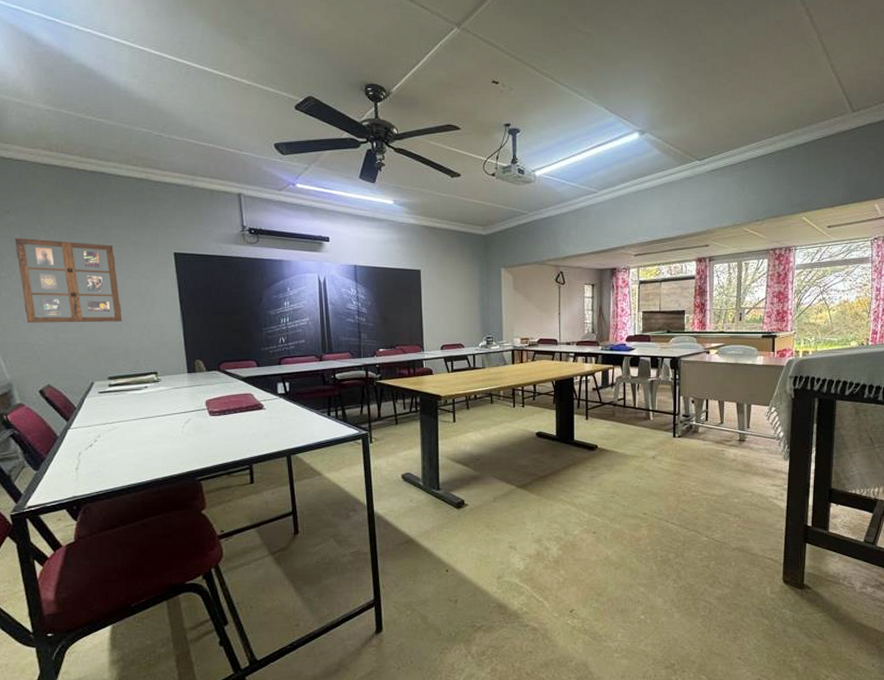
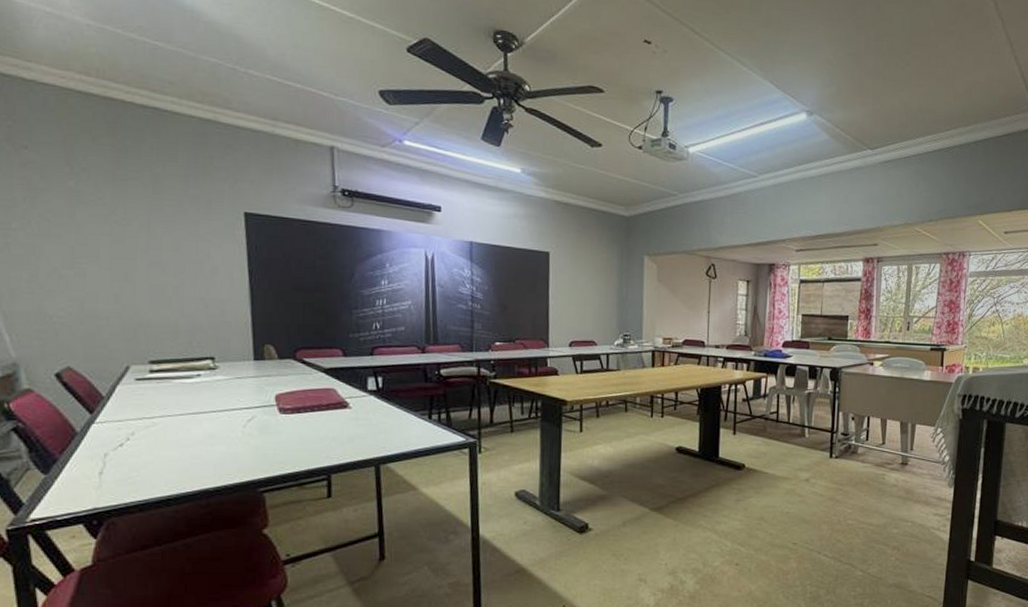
picture frame: present [15,237,123,323] -> none [33,179,173,293]

